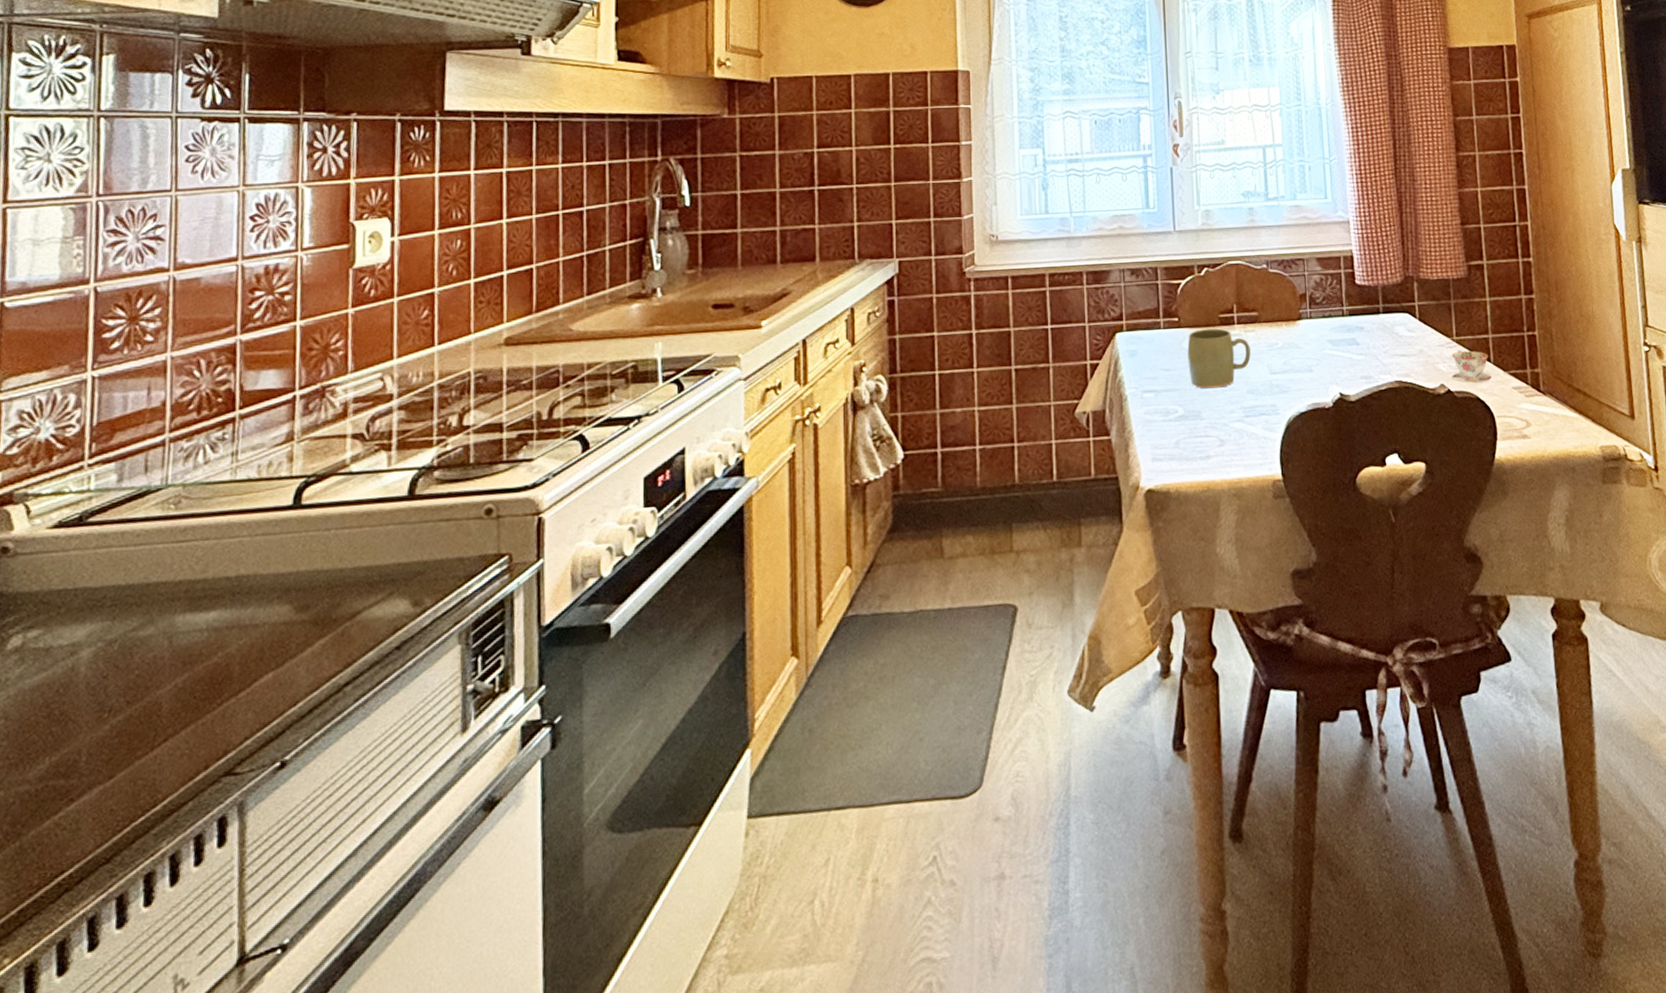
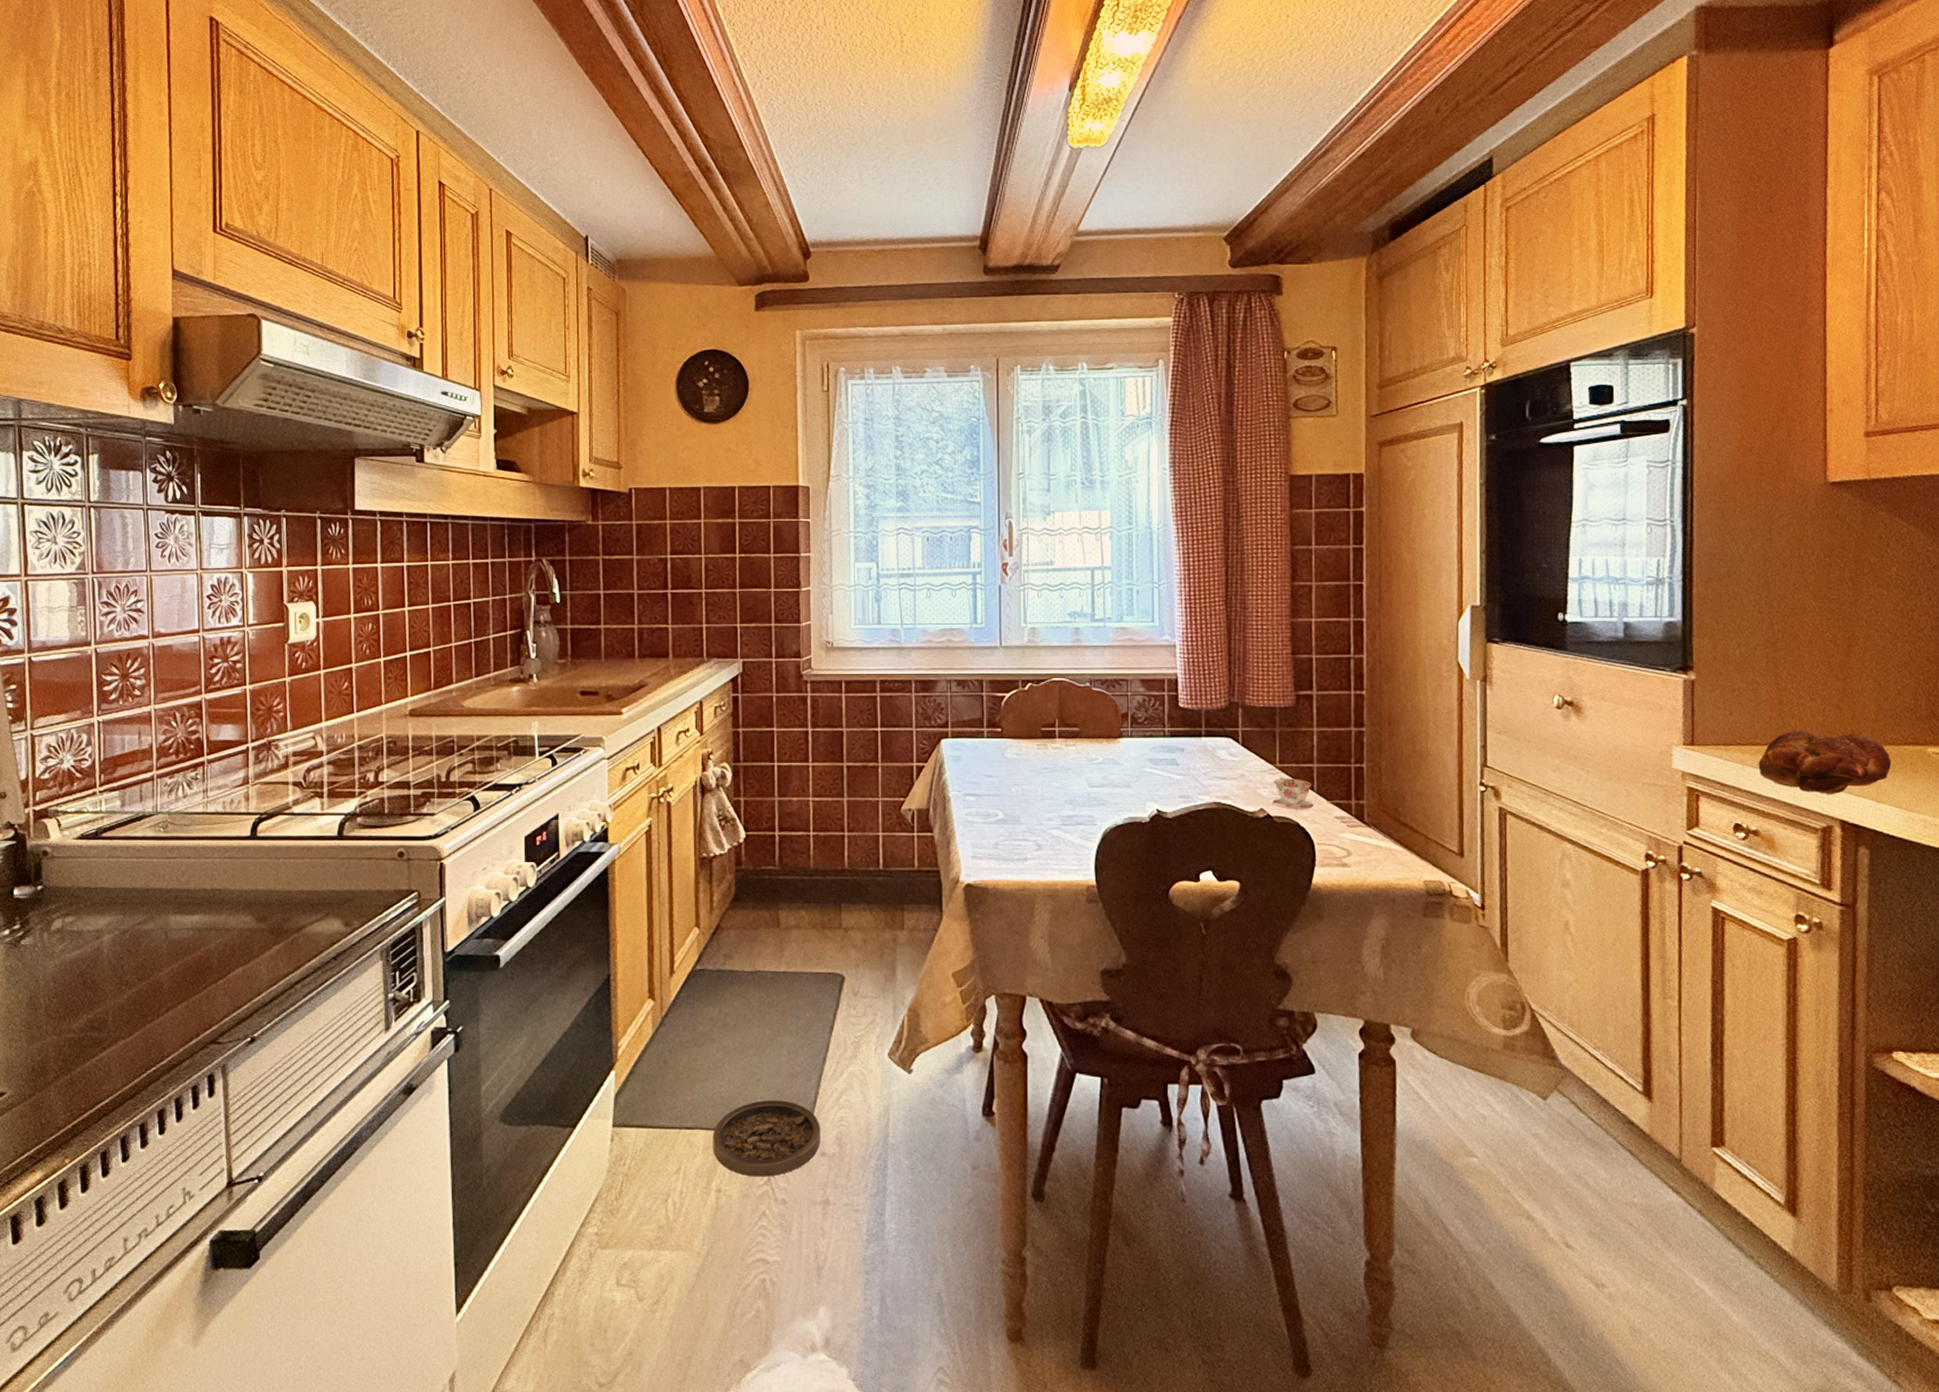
pet bowl: none [868,760,993,858] -> present [713,1100,820,1177]
mug: present [1187,328,1251,389] -> none [1009,741,1070,796]

